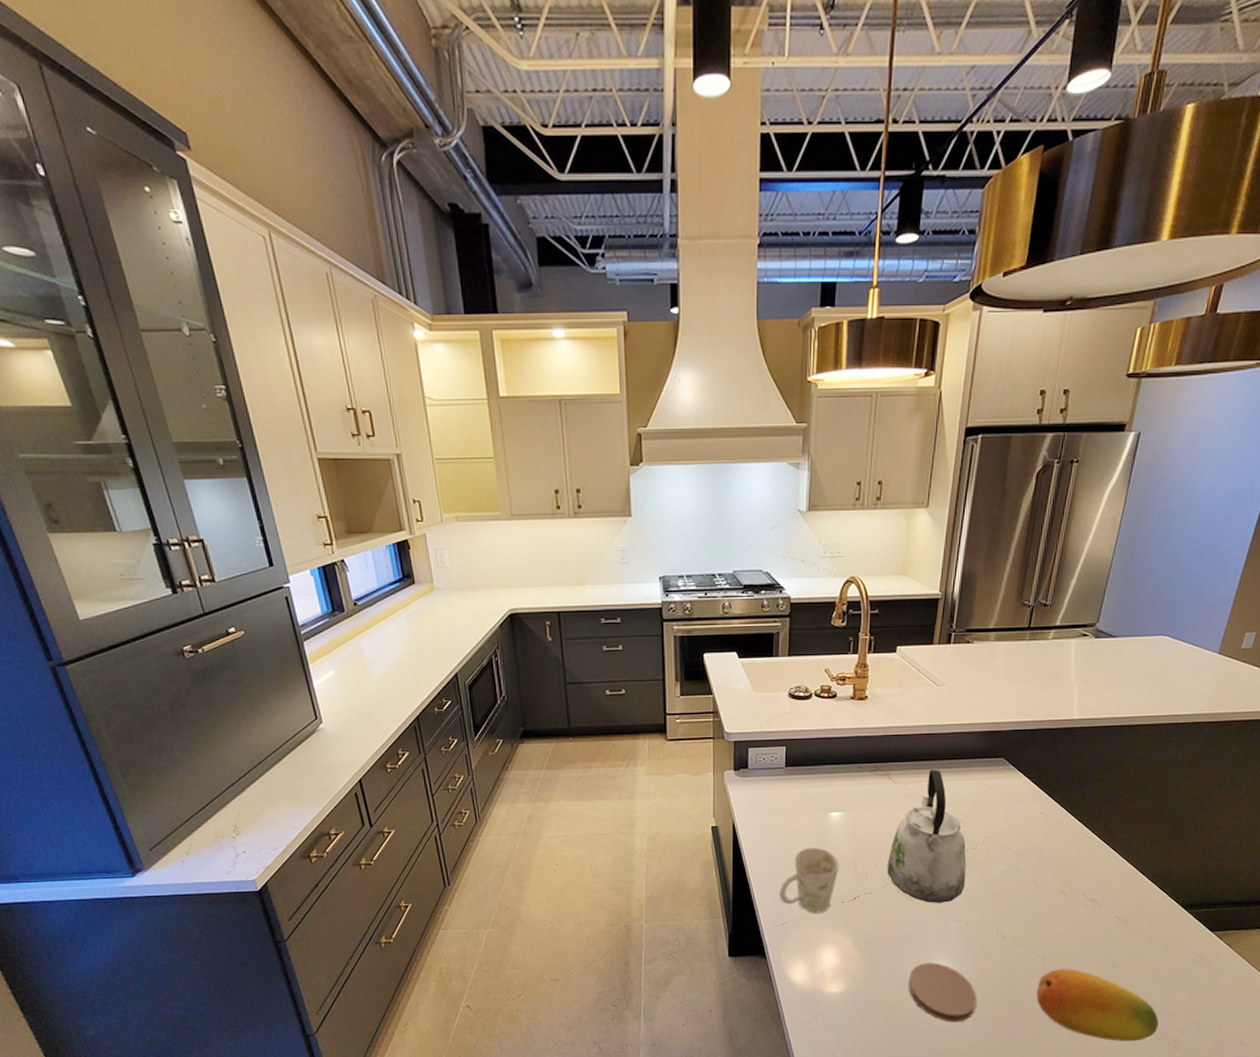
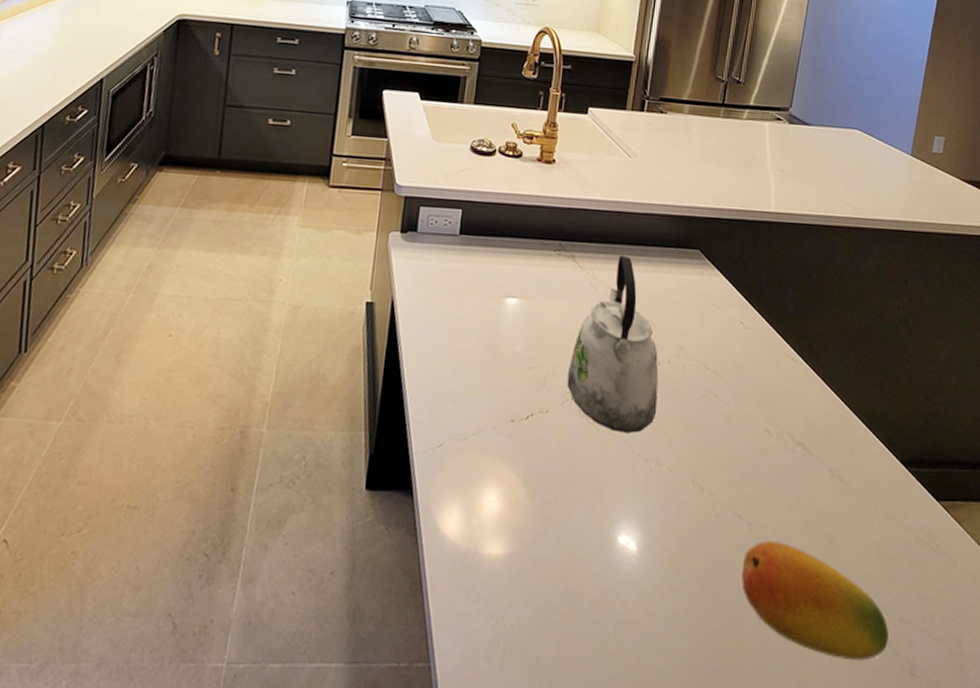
mug: present [779,847,840,913] -> none [436,341,513,435]
coaster: present [908,962,977,1023] -> none [586,519,670,615]

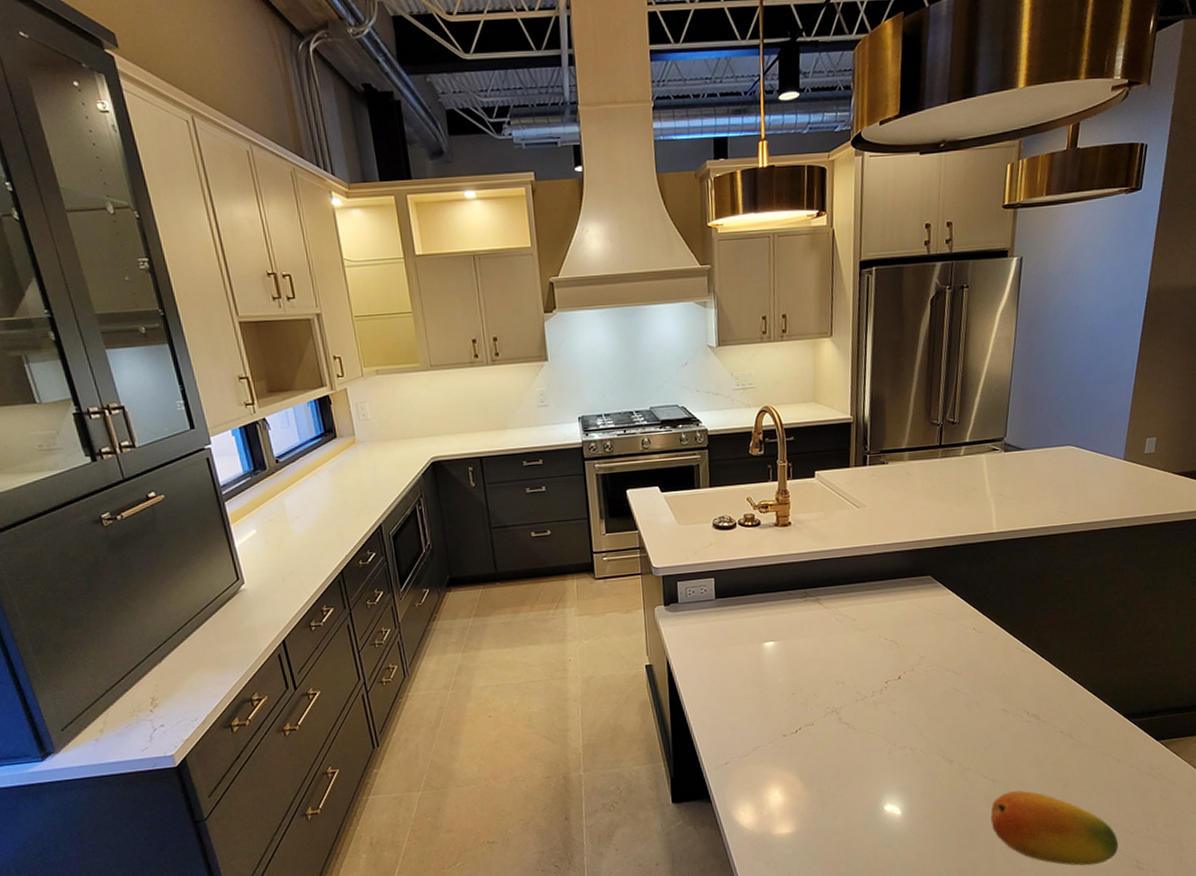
kettle: present [567,255,659,433] -> none [826,591,907,731]

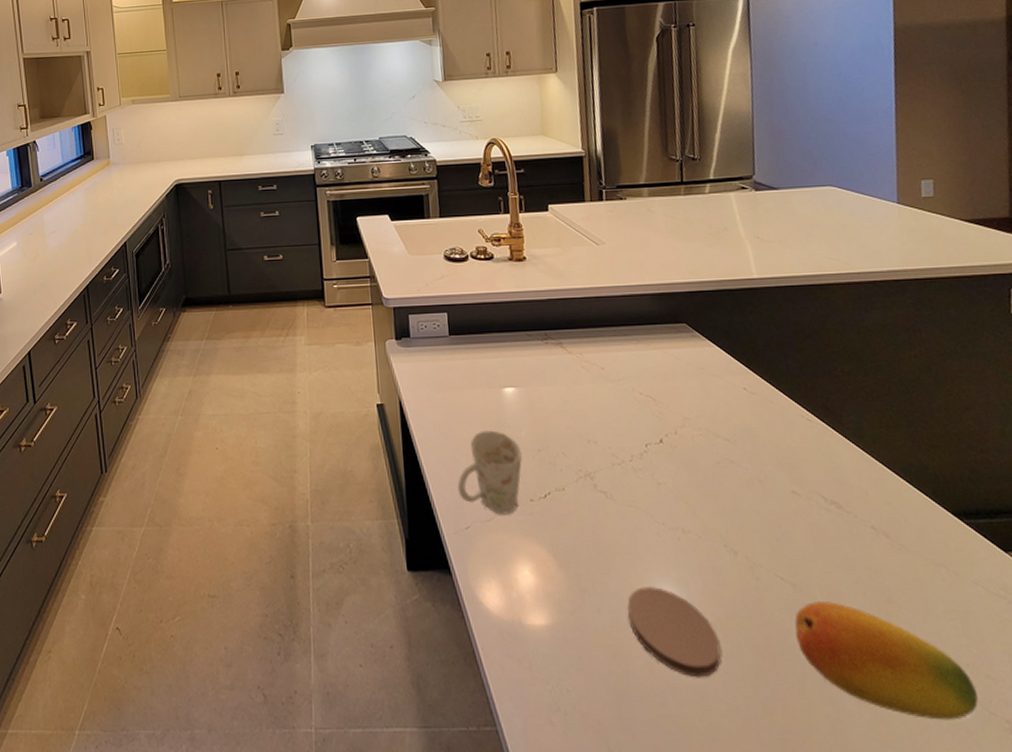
mug: none [719,680,778,750] -> present [457,430,523,515]
coaster: none [859,794,931,858] -> present [627,587,721,678]

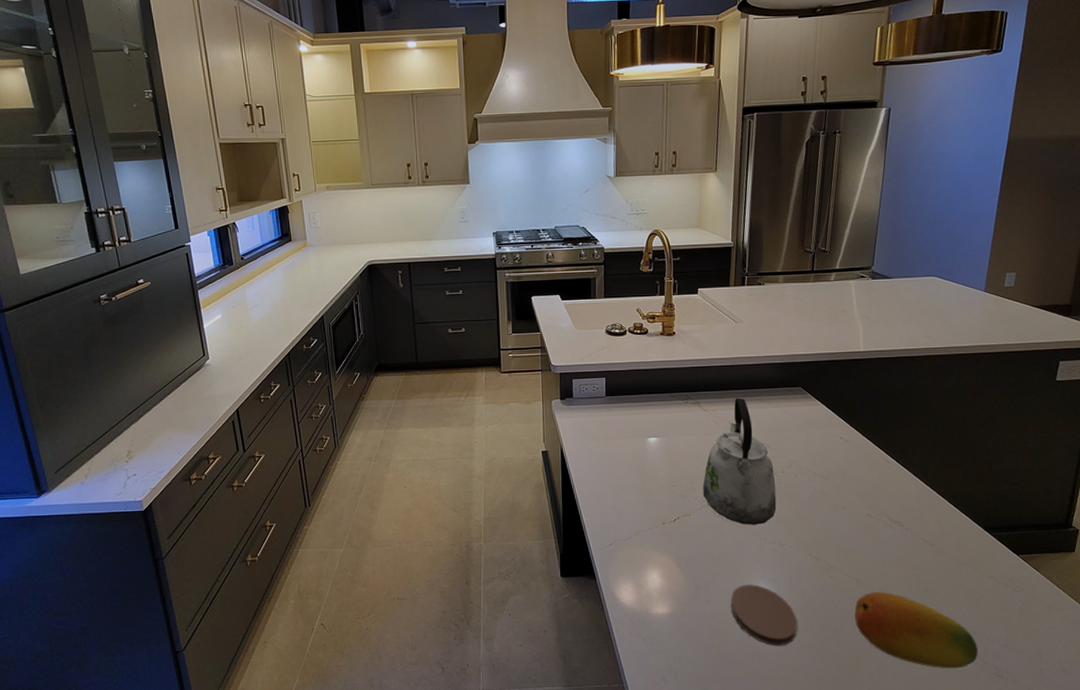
mug: present [457,430,523,515] -> none [605,471,659,535]
kettle: none [576,337,674,504] -> present [702,397,777,525]

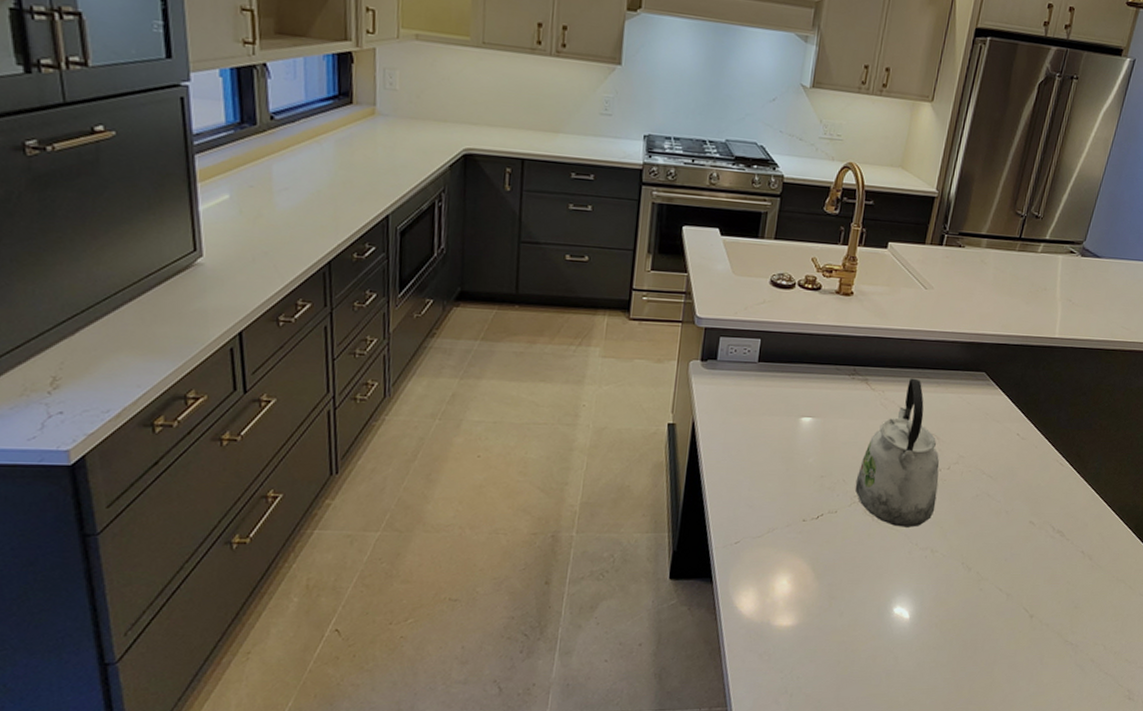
coaster: present [730,584,798,646] -> none [865,595,937,665]
fruit: present [854,591,978,669] -> none [997,606,1115,691]

